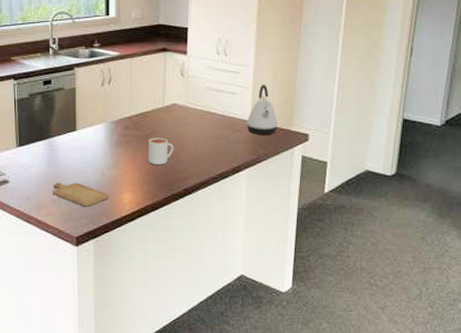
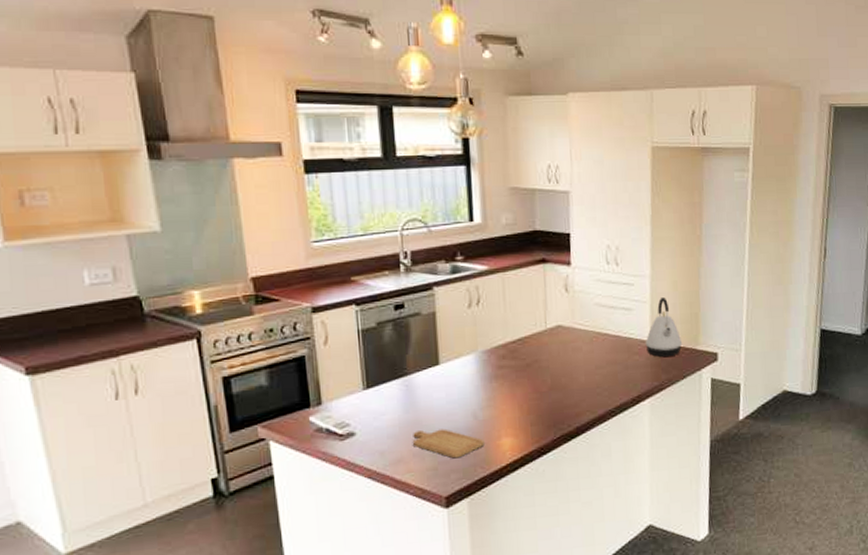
mug: present [148,137,174,165] -> none [530,367,562,400]

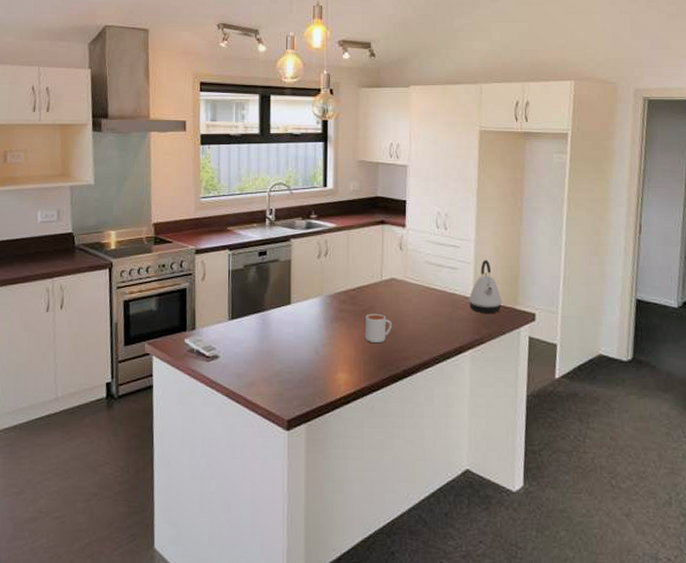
chopping board: present [413,428,485,459] -> none [265,359,323,387]
mug: none [530,367,562,400] -> present [365,313,393,342]

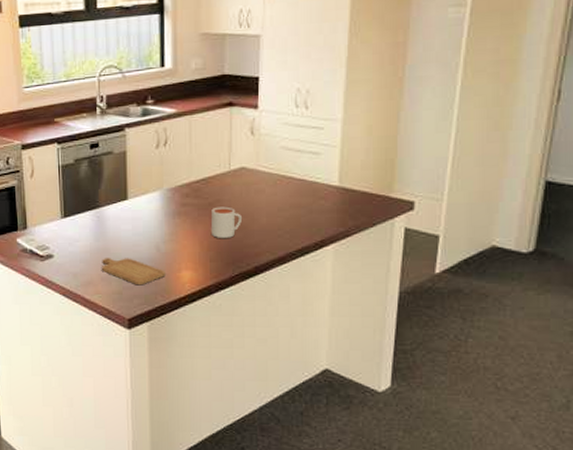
chopping board: none [265,359,323,387] -> present [102,258,166,286]
kettle: present [468,260,503,314] -> none [332,142,374,204]

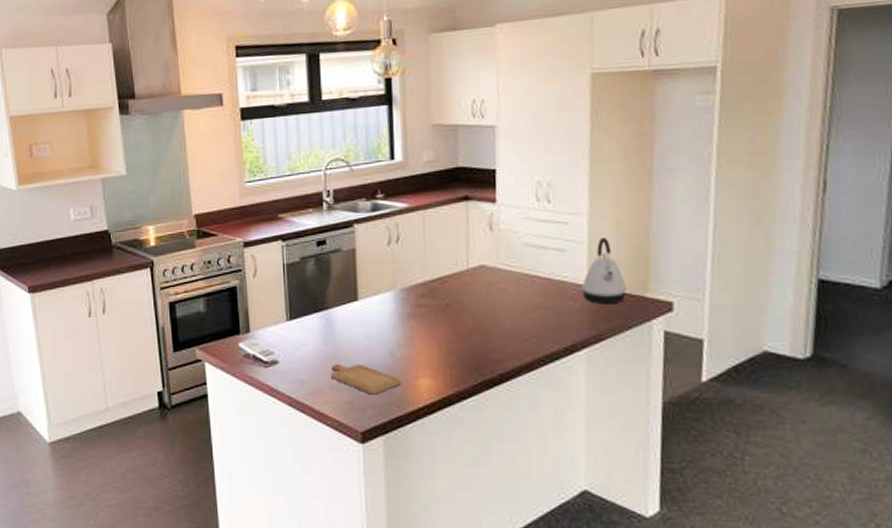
mug: present [211,206,243,238] -> none [450,308,484,342]
kettle: none [332,142,374,204] -> present [581,238,628,305]

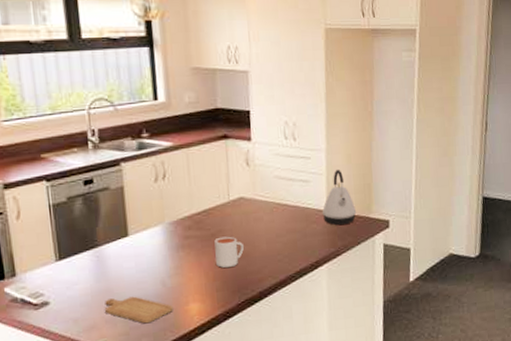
mug: none [450,308,484,342] -> present [214,236,245,268]

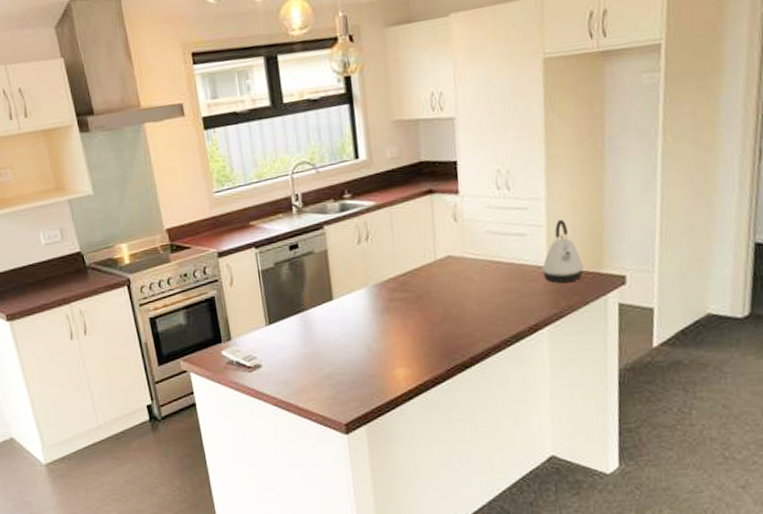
chopping board: present [105,296,173,324] -> none [312,360,380,388]
mug: present [214,236,245,268] -> none [421,298,454,331]

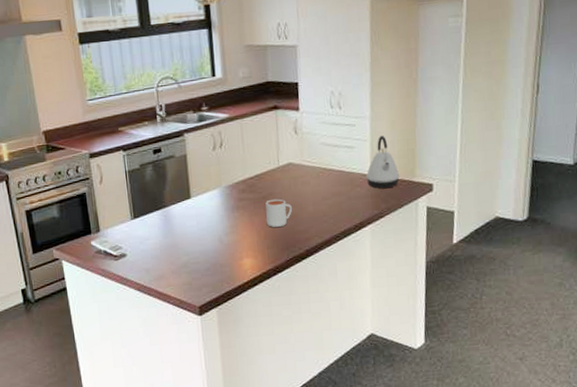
mug: none [421,298,454,331] -> present [265,199,293,227]

